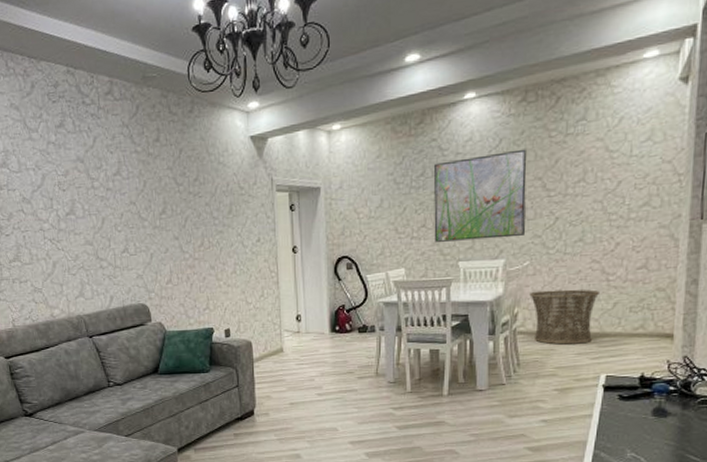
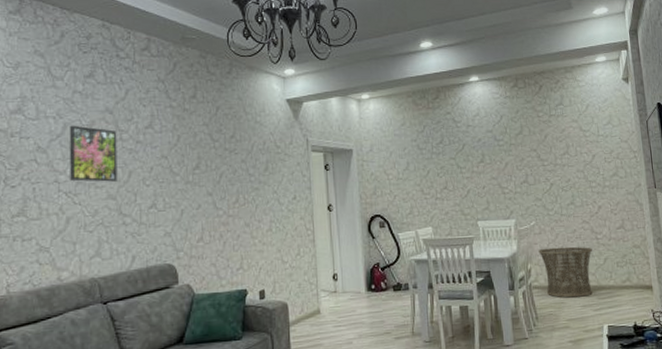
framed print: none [48,175,93,229] -> present [70,125,117,182]
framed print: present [434,149,527,242] -> none [451,125,528,203]

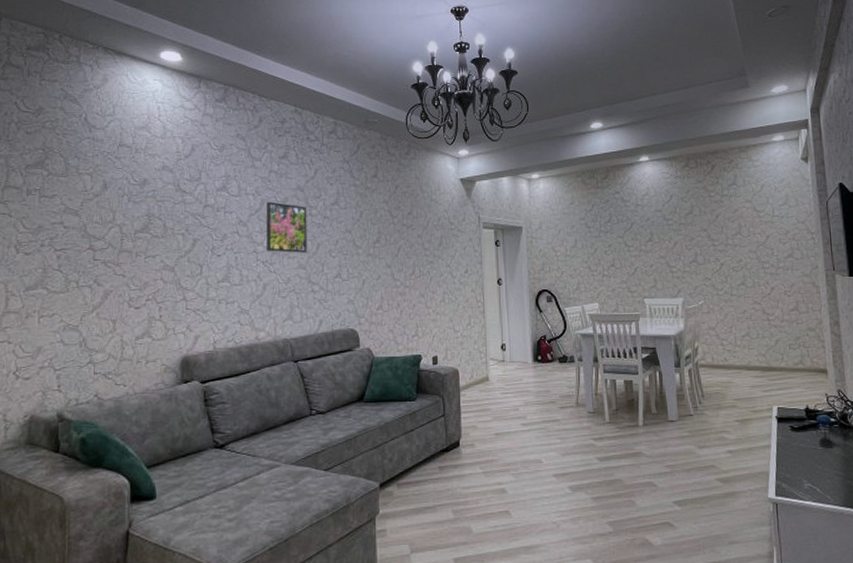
basket: present [538,246,592,298] -> none [706,327,763,378]

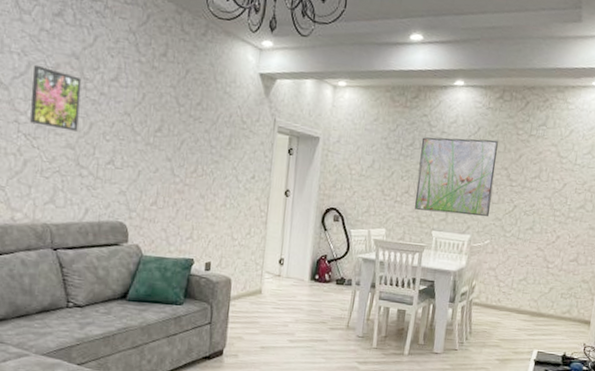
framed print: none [619,205,697,280] -> present [414,137,498,217]

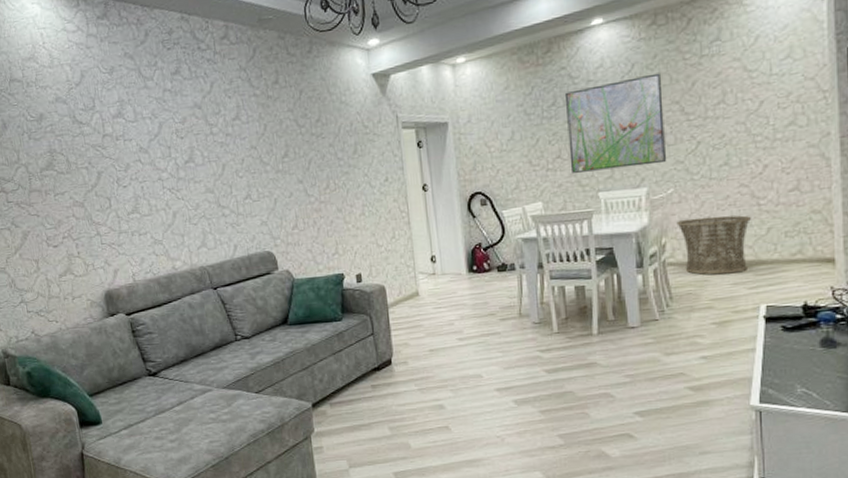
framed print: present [30,64,82,131] -> none [165,123,213,178]
basket: none [486,268,540,321] -> present [676,215,751,275]

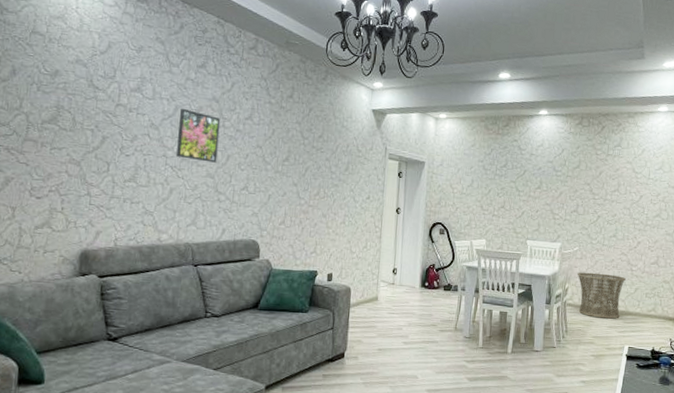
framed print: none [165,123,213,178] -> present [176,108,221,163]
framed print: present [566,73,666,173] -> none [510,159,580,227]

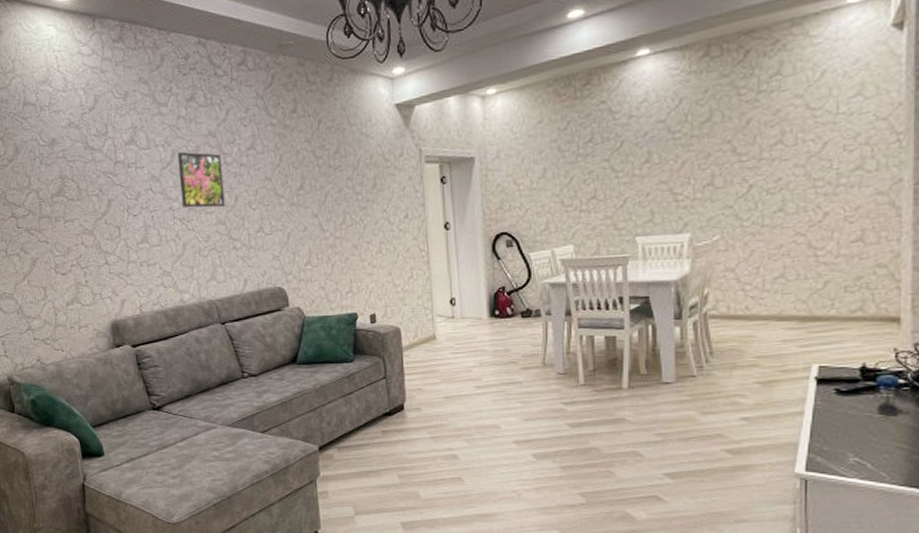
basket: present [577,272,626,319] -> none [721,266,806,330]

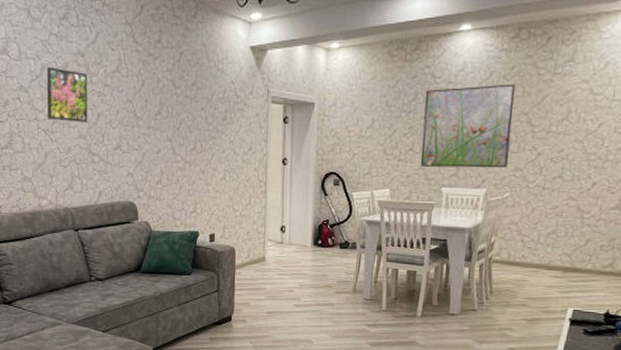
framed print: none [605,109,713,215] -> present [420,84,515,168]

